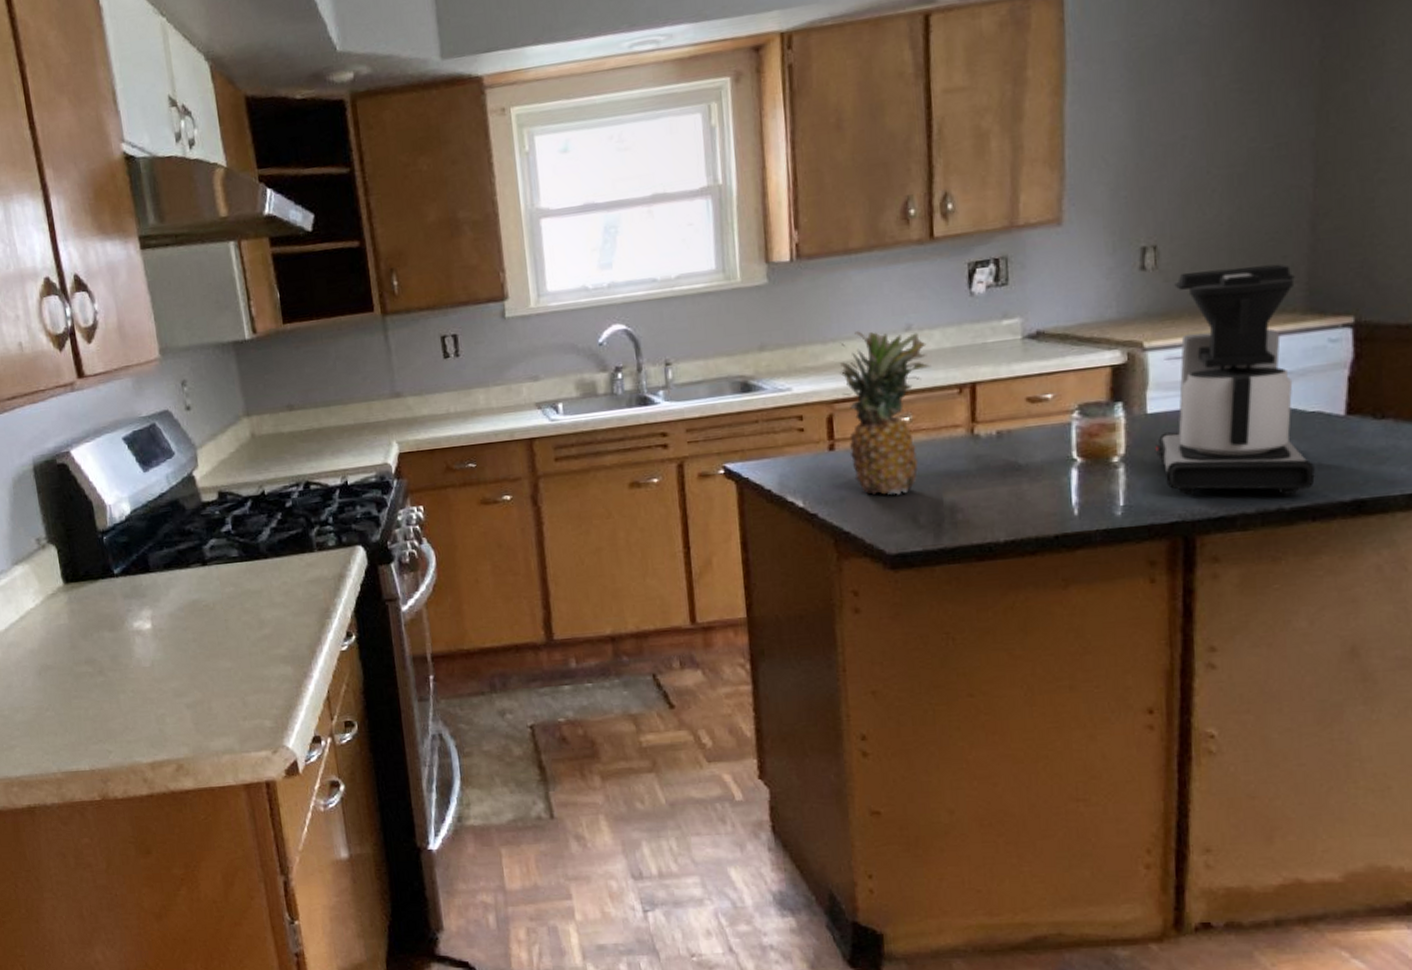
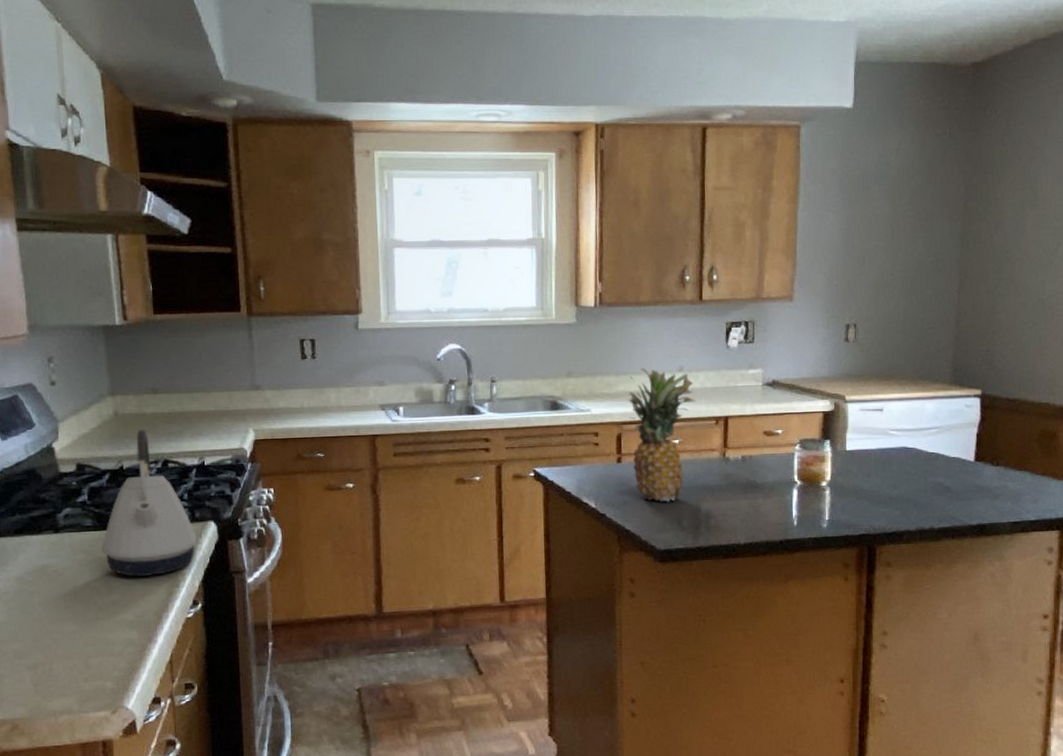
kettle: none [249,450,346,609] -> present [101,429,197,577]
coffee maker: present [1154,264,1315,495] -> none [850,346,954,518]

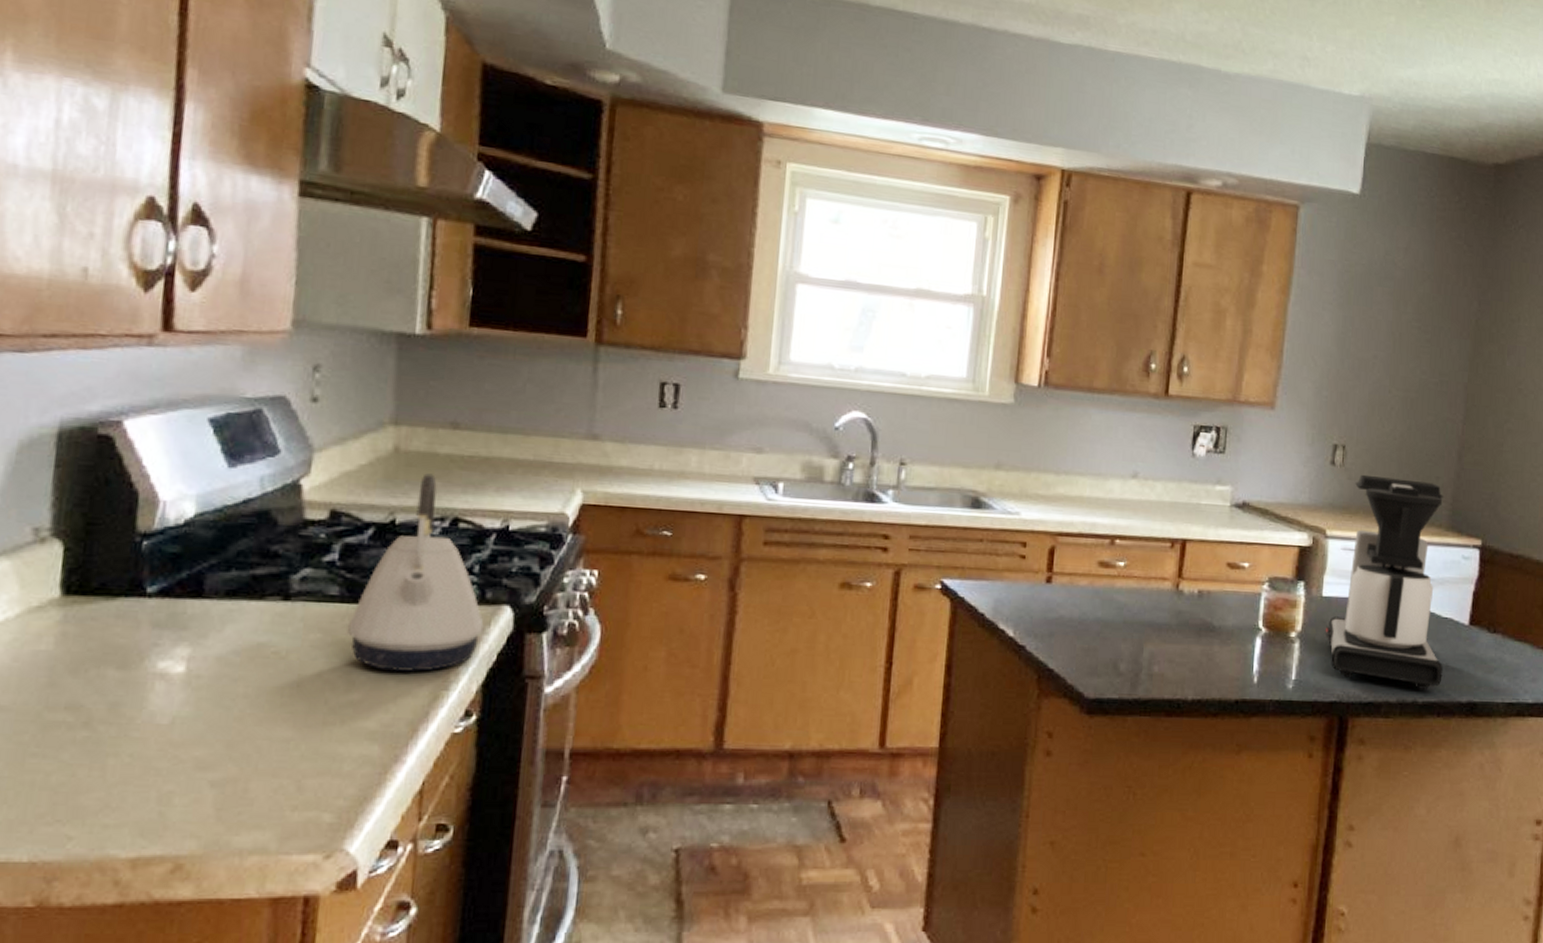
fruit: present [628,368,697,502] -> none [1065,468,1150,639]
coffee maker: none [850,346,954,518] -> present [1325,474,1444,689]

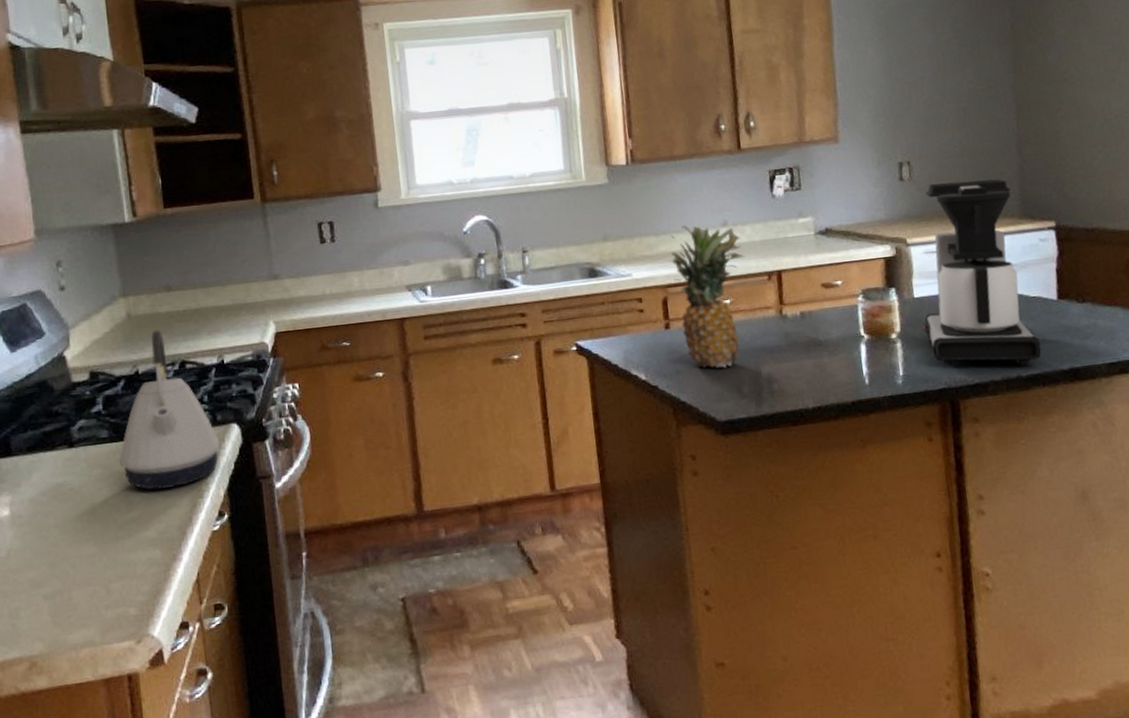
fruit: none [1065,468,1150,639] -> present [670,225,745,368]

